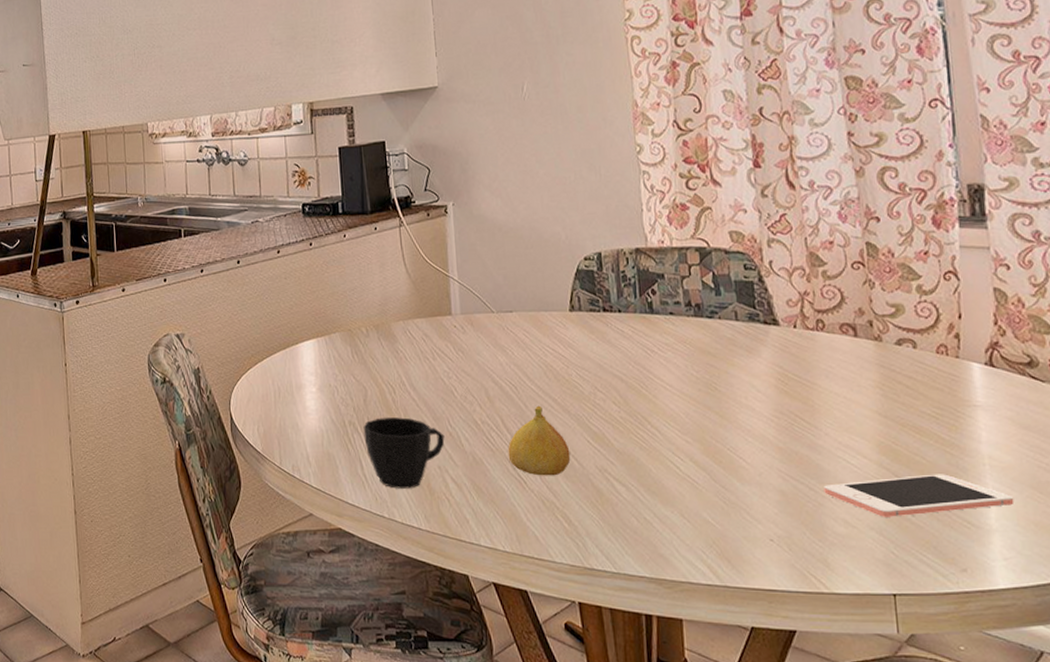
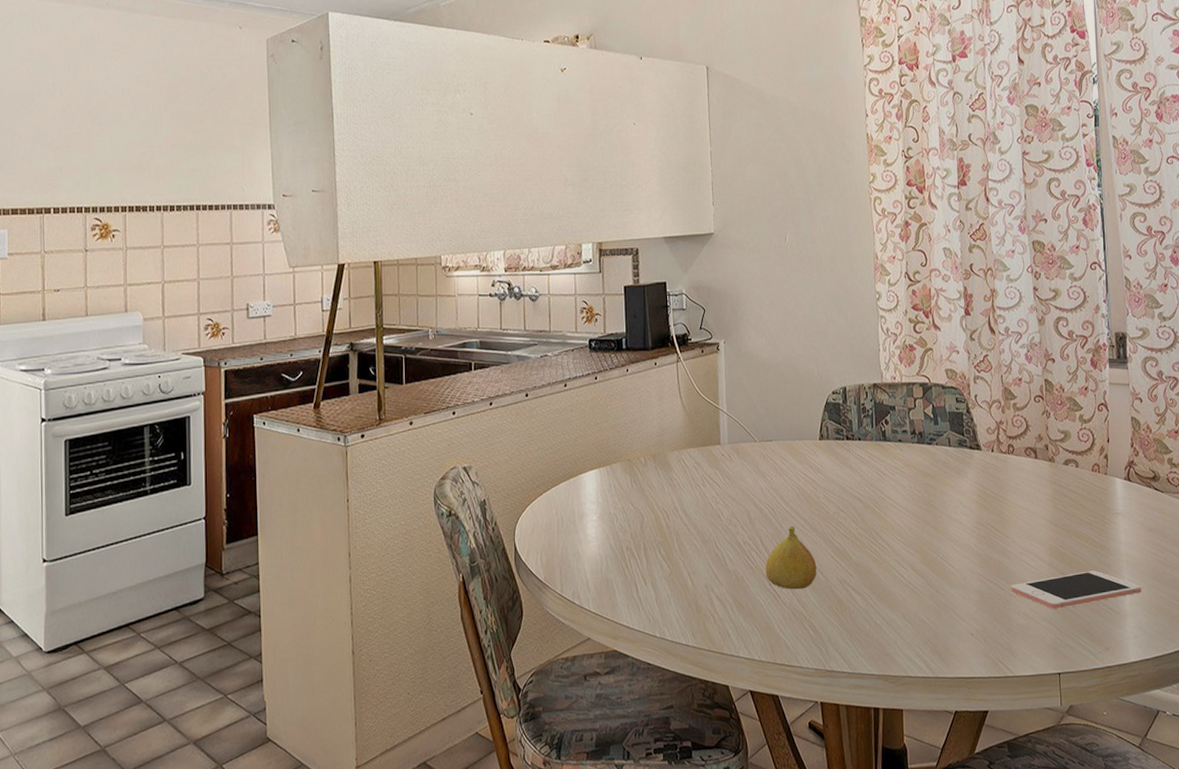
cup: present [363,417,445,489] -> none [639,541,712,609]

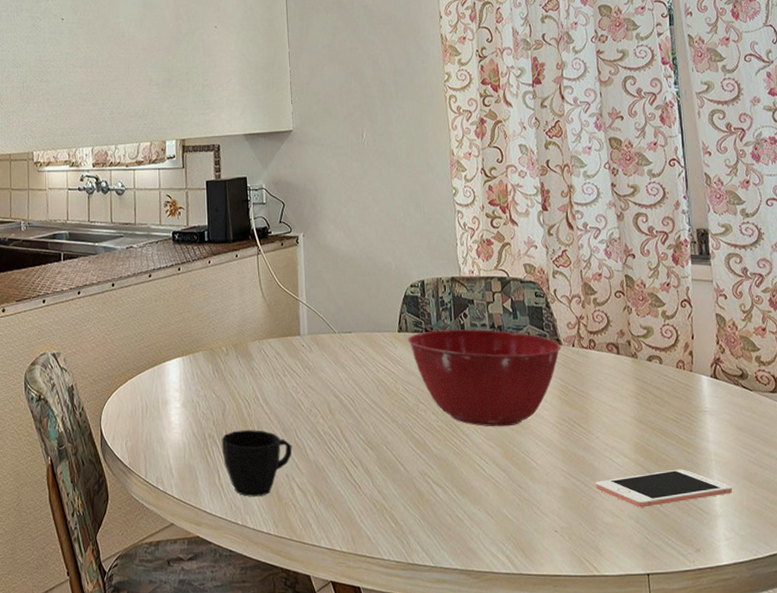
cup: none [639,541,712,609] -> present [221,430,292,497]
fruit: present [765,525,817,590] -> none [345,416,398,481]
mixing bowl: none [829,436,981,534] -> present [408,329,561,427]

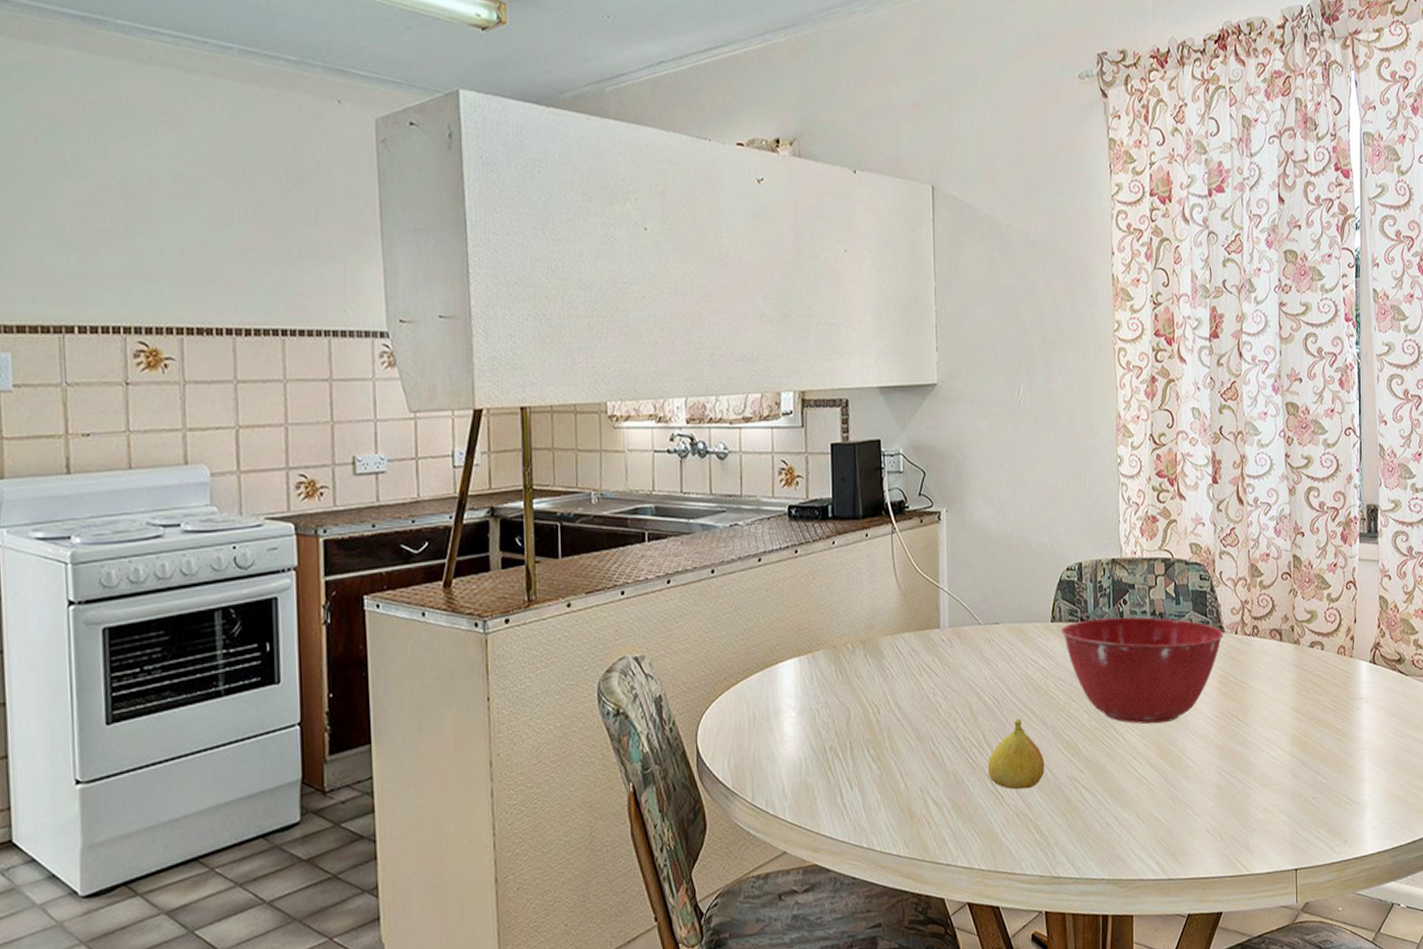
cup: present [221,430,292,497] -> none [845,739,928,816]
fruit: none [345,416,398,481] -> present [988,718,1045,790]
cell phone: present [595,469,733,508] -> none [1250,759,1382,802]

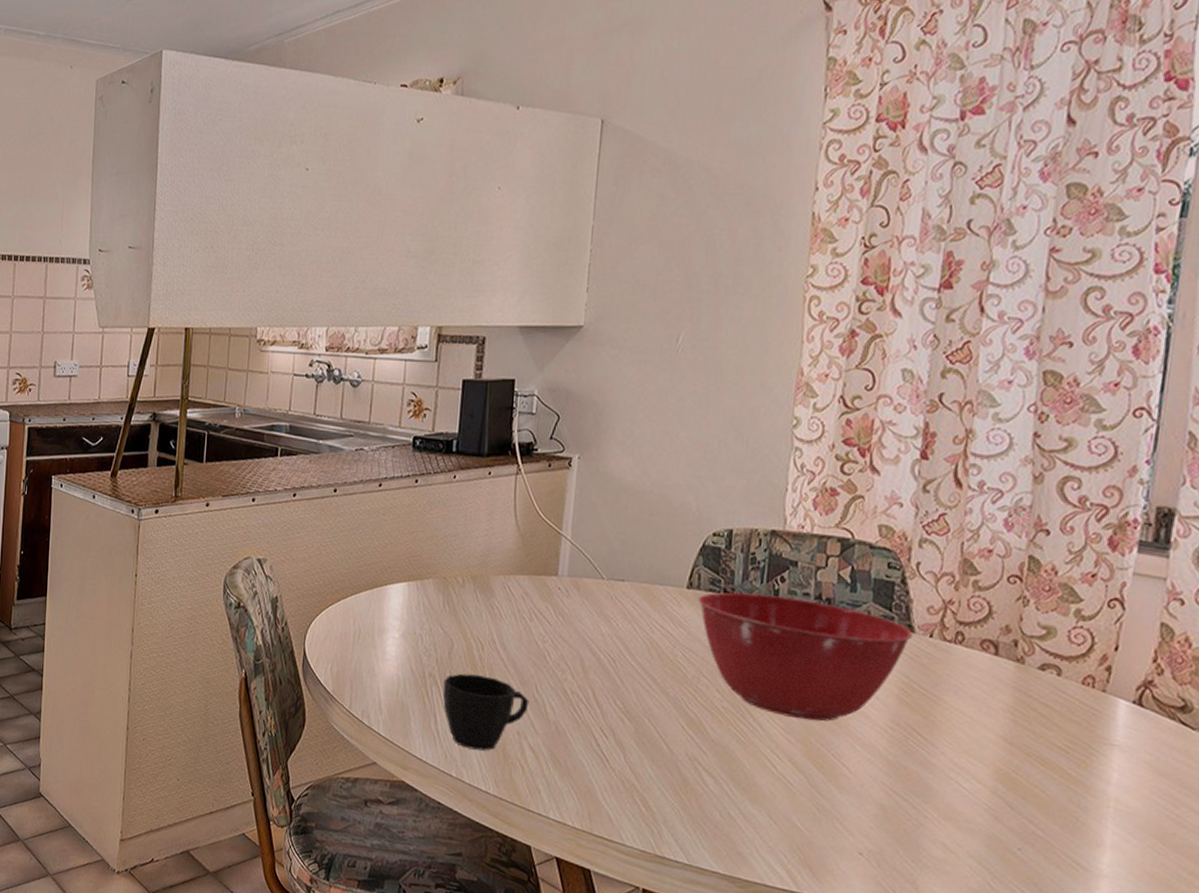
cup: none [845,739,928,816] -> present [442,673,529,751]
fruit: present [988,718,1045,790] -> none [593,683,661,758]

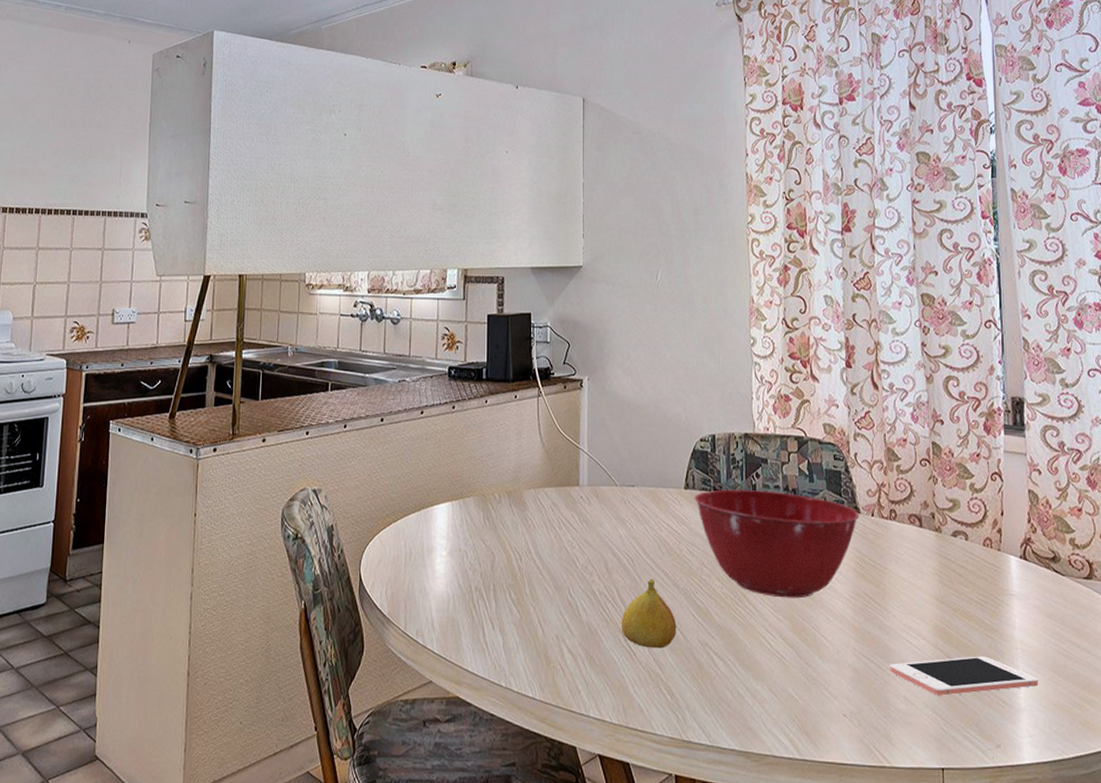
cup: present [442,673,529,751] -> none [488,584,564,658]
fruit: none [593,683,661,758] -> present [621,578,677,649]
cell phone: none [927,805,1133,853] -> present [889,656,1039,696]

